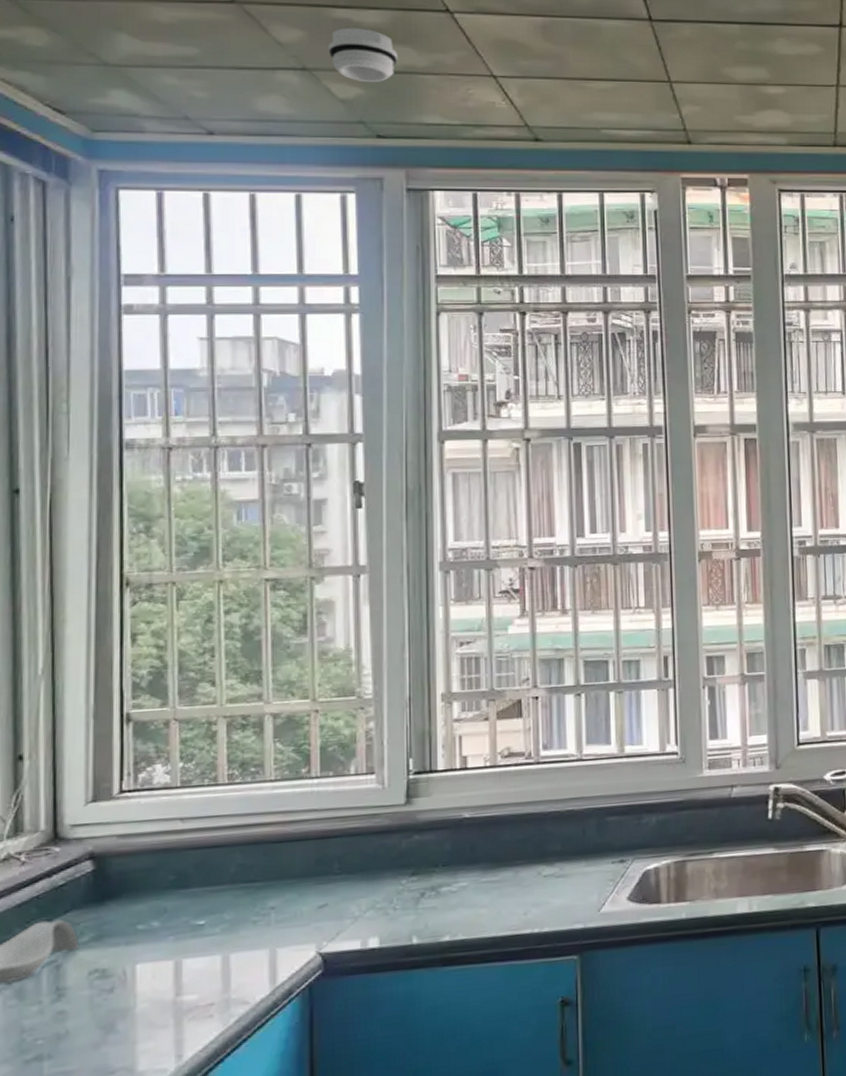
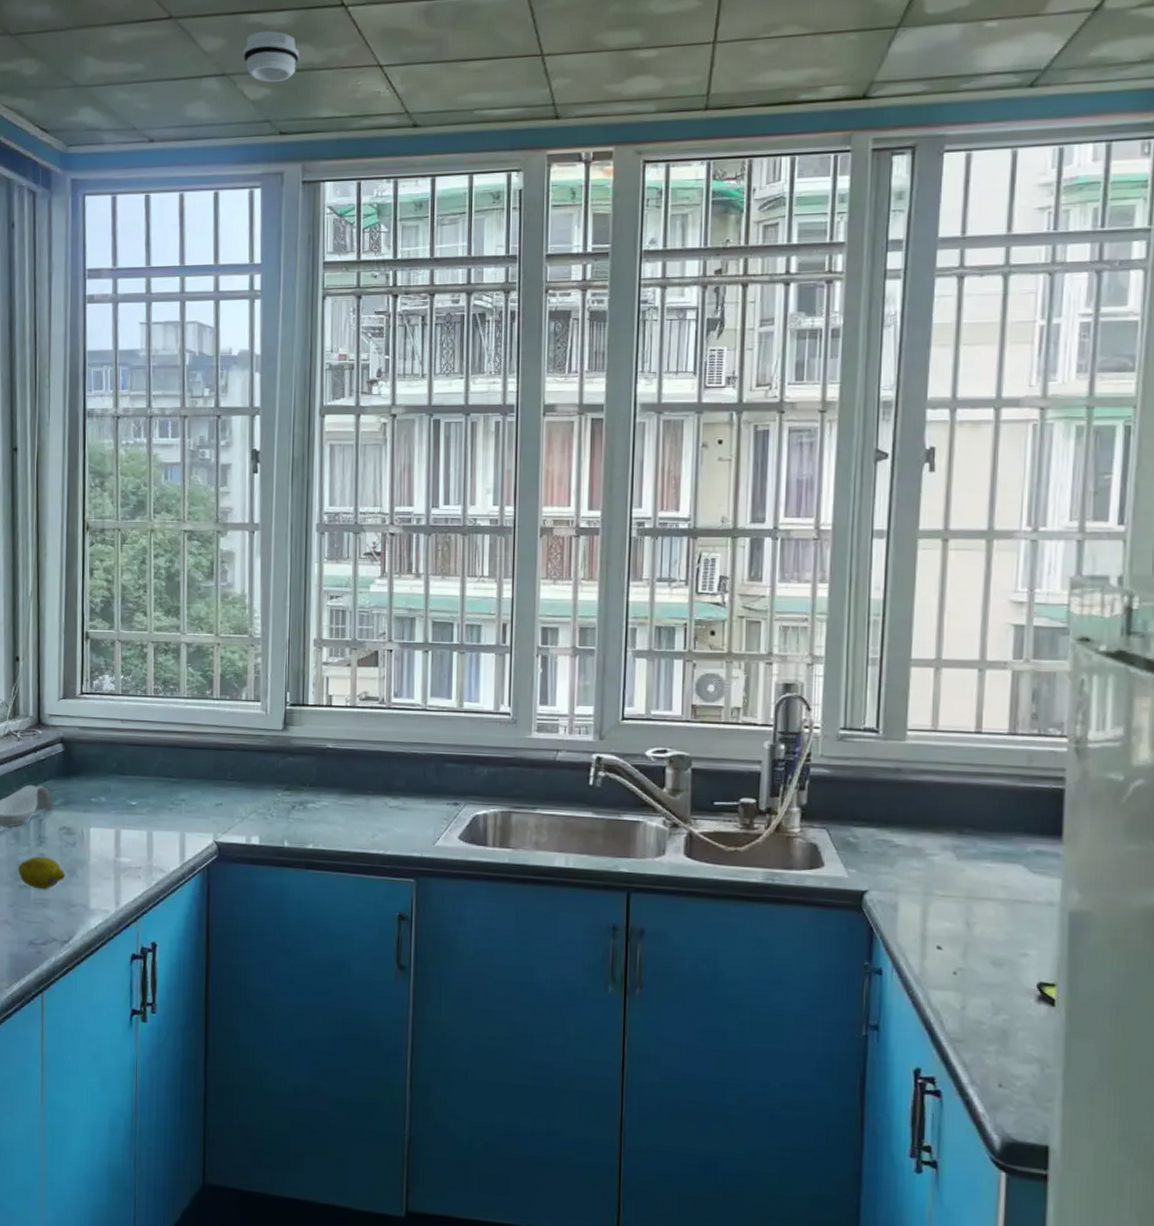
fruit: none [23,1014,99,1061] -> present [18,856,66,890]

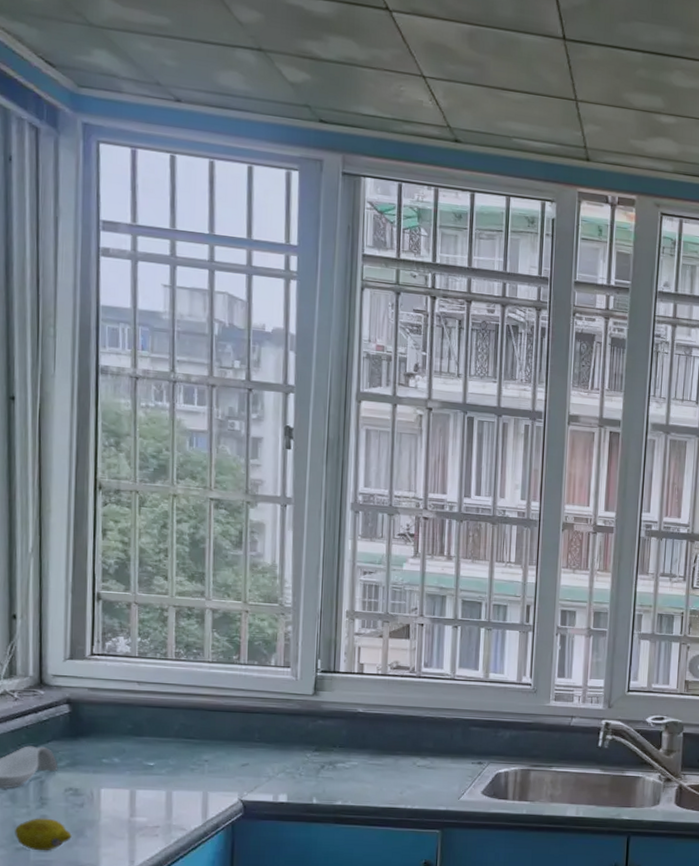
smoke detector: present [243,30,299,83] -> none [282,14,341,70]

